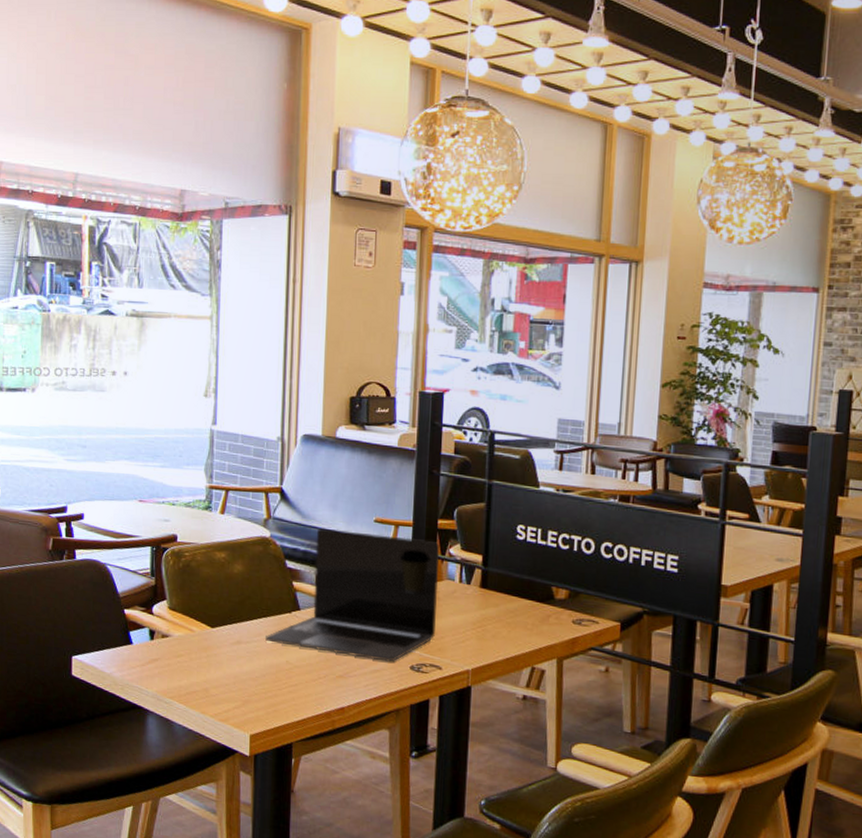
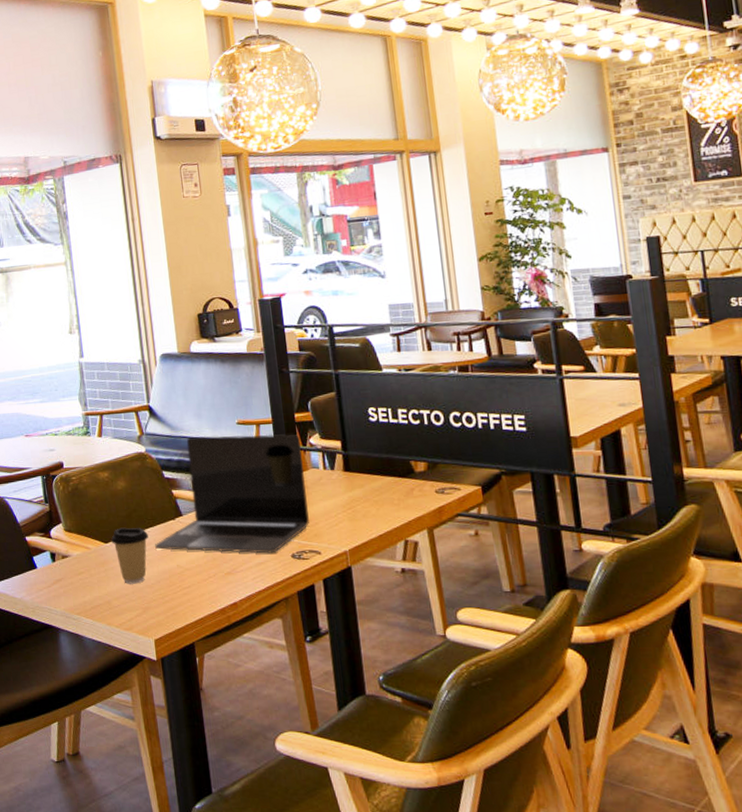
coffee cup: none [219,613,260,675] -> present [111,527,149,584]

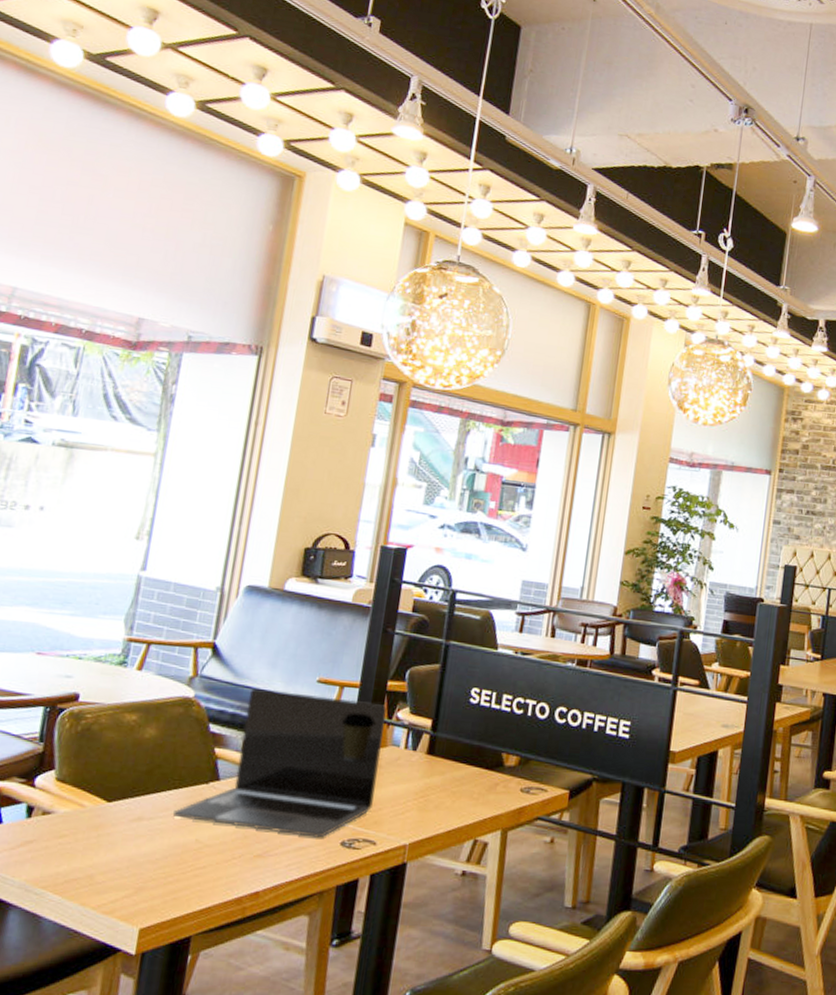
coffee cup: present [111,527,149,584] -> none [117,785,169,857]

